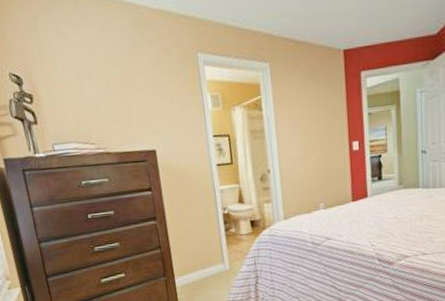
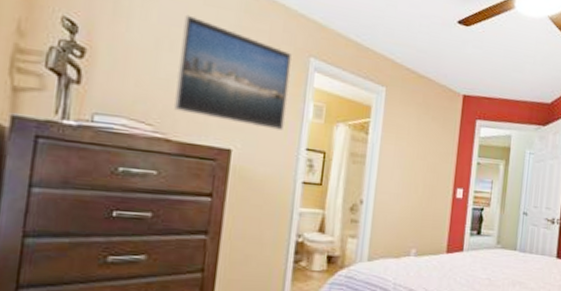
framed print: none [91,44,191,128] -> present [173,14,293,130]

